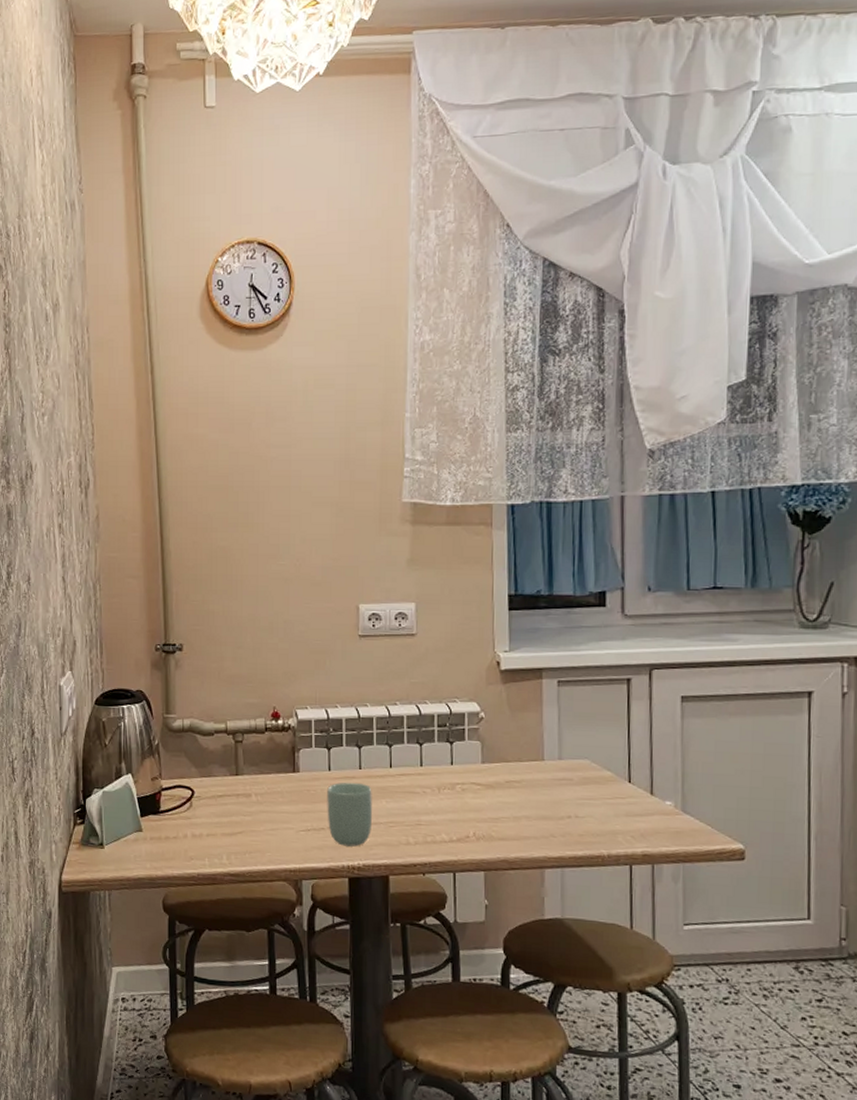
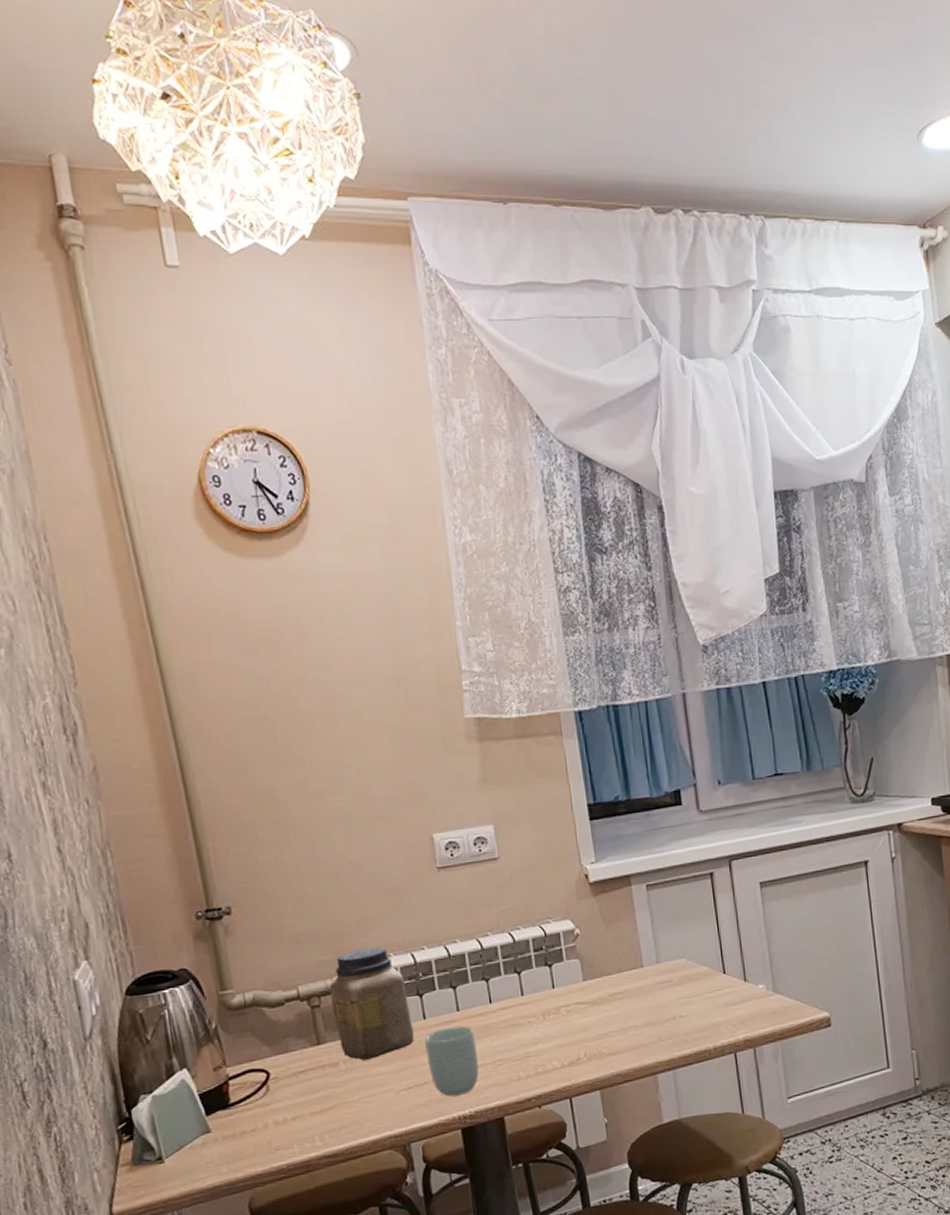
jar: none [252,697,318,798] -> present [330,946,415,1061]

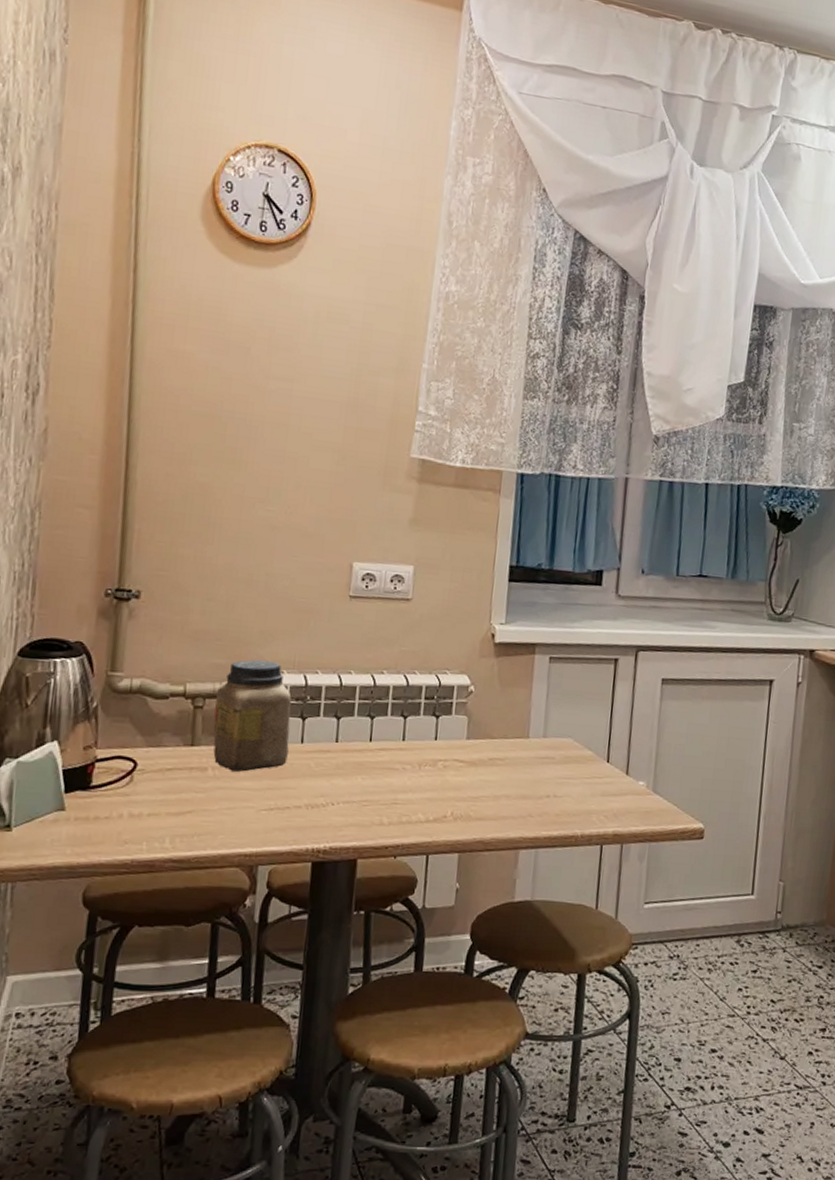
cup: present [425,1025,479,1097] -> none [294,756,348,828]

